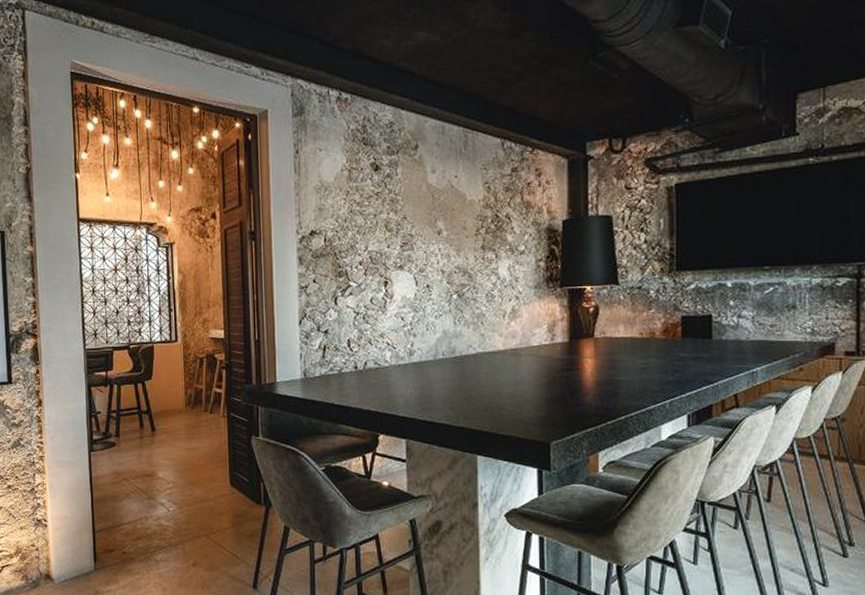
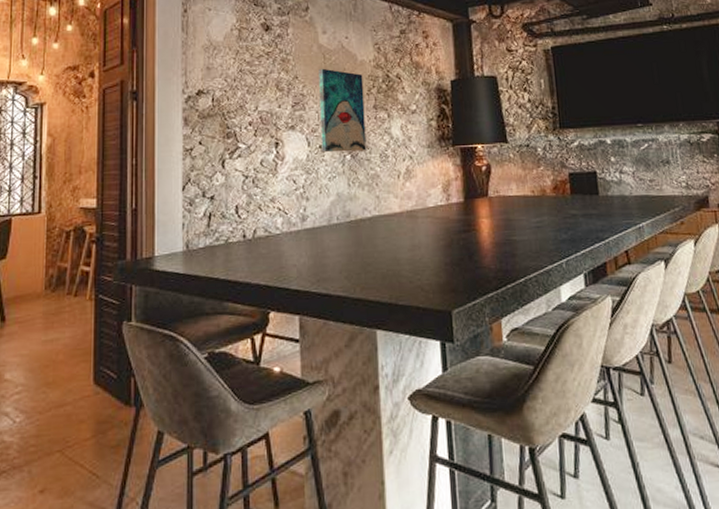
wall art: none [427,208,473,292] -> present [319,68,367,153]

